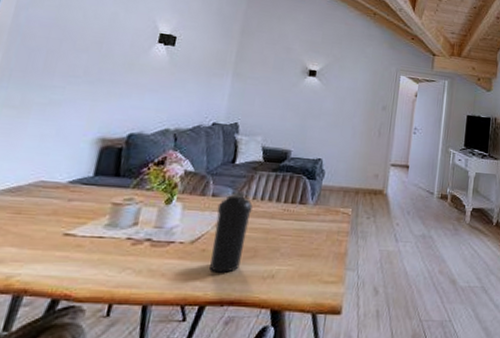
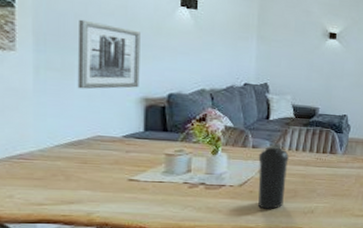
wall art: none [31,55,112,129] -> present [77,19,140,90]

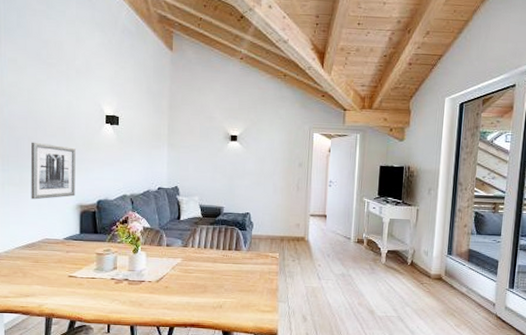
water bottle: present [258,144,289,209] -> none [172,243,198,304]

